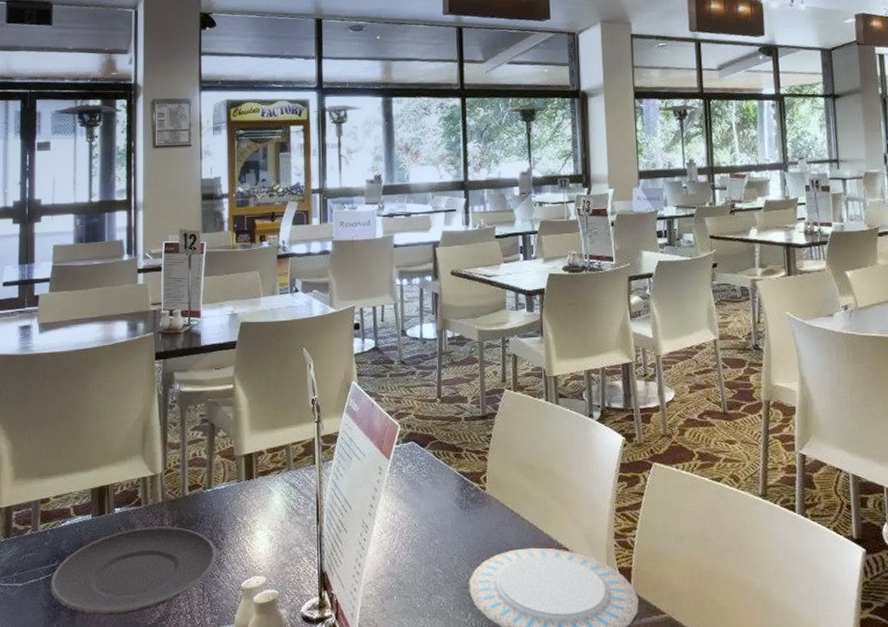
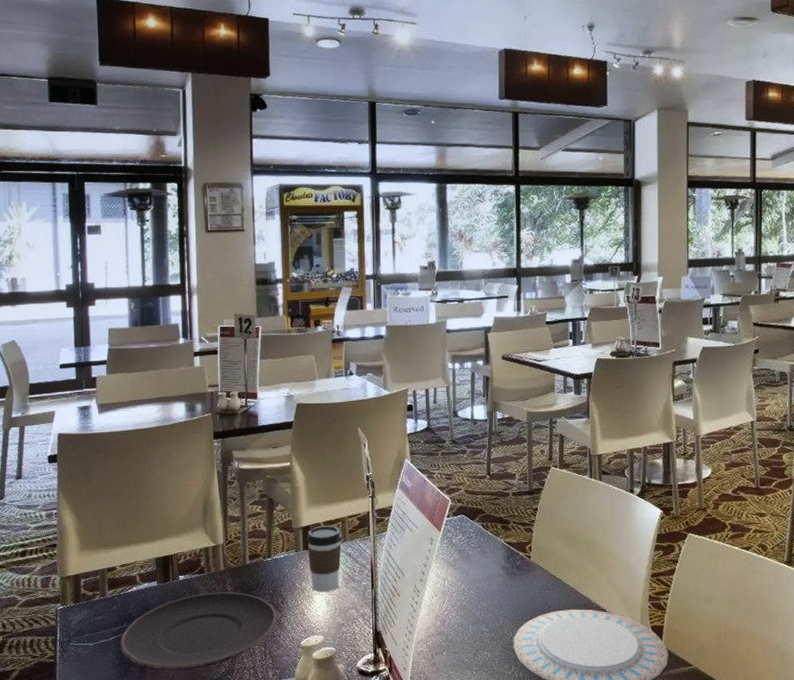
coffee cup: none [248,452,286,528] -> present [306,525,342,592]

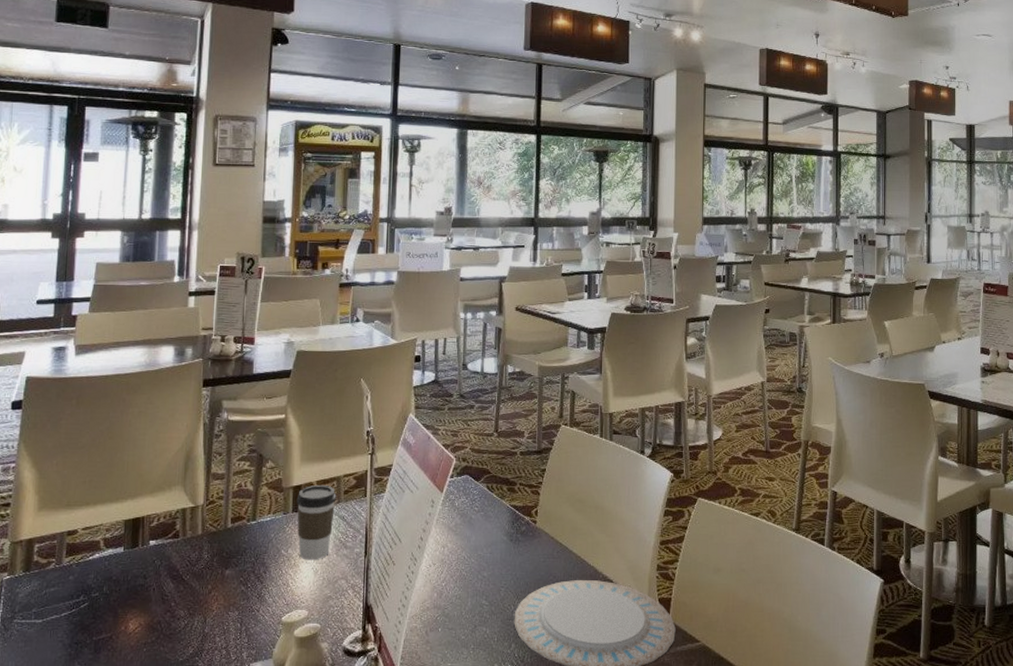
plate: present [120,592,277,670] -> none [73,560,257,651]

